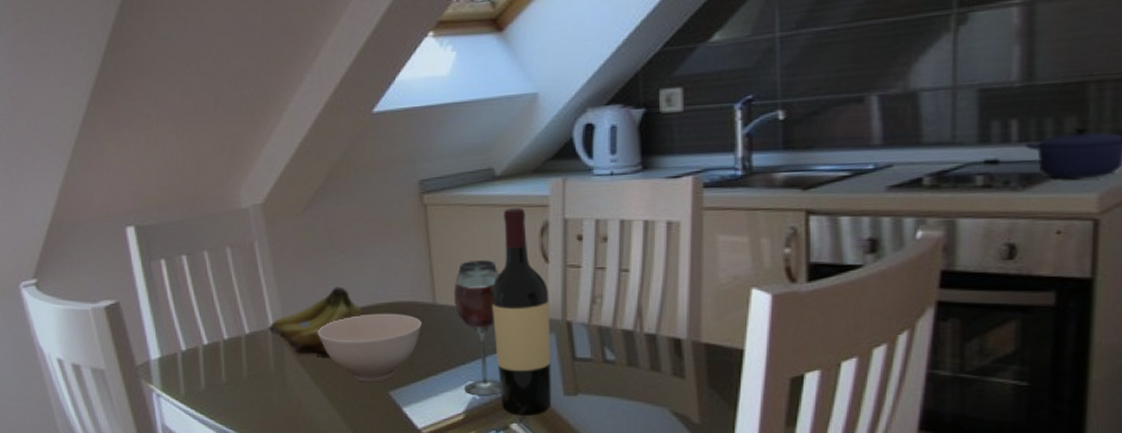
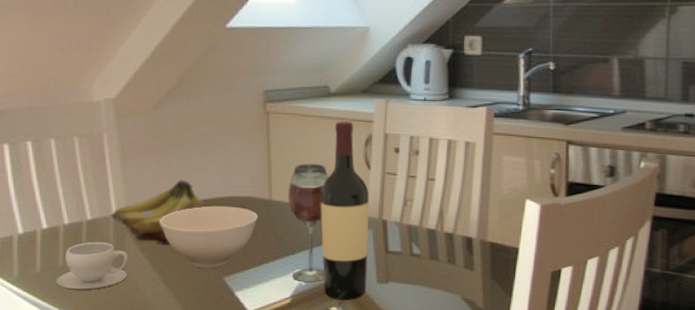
teacup: none [220,356,289,407] -> present [56,241,129,290]

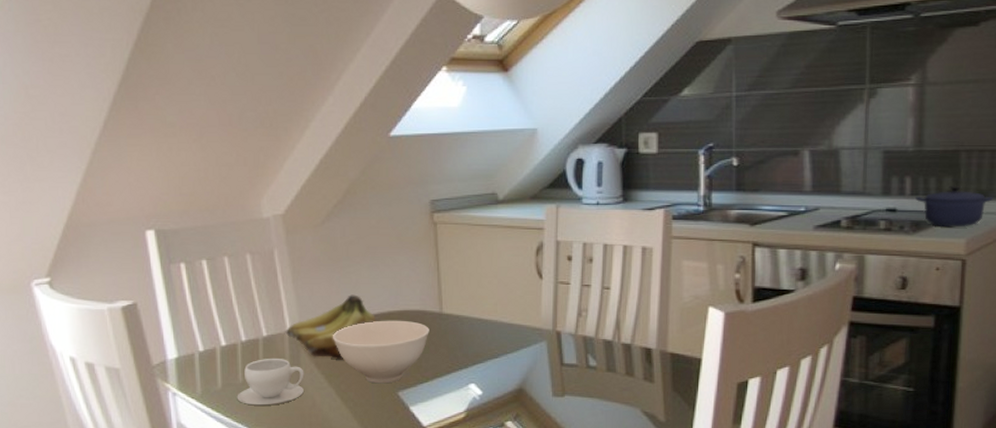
wineglass: present [288,164,329,283] -> none [458,275,500,397]
wine bottle: present [321,121,370,300] -> none [493,230,543,414]

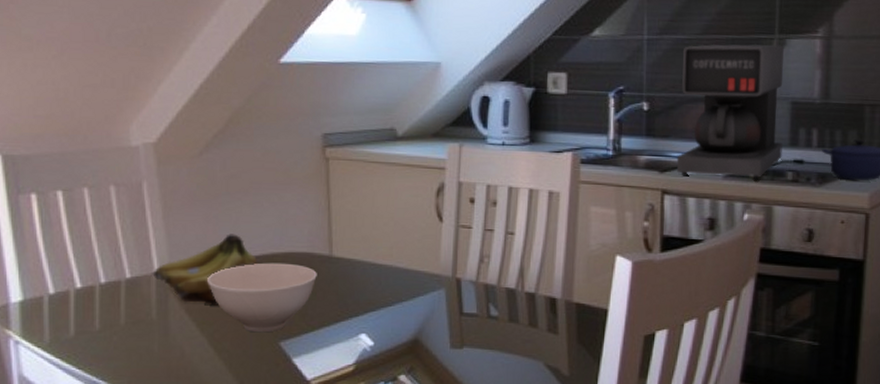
teacup: present [237,358,304,406] -> none [92,302,173,356]
coffee maker: none [767,93,875,230] -> present [676,43,784,180]

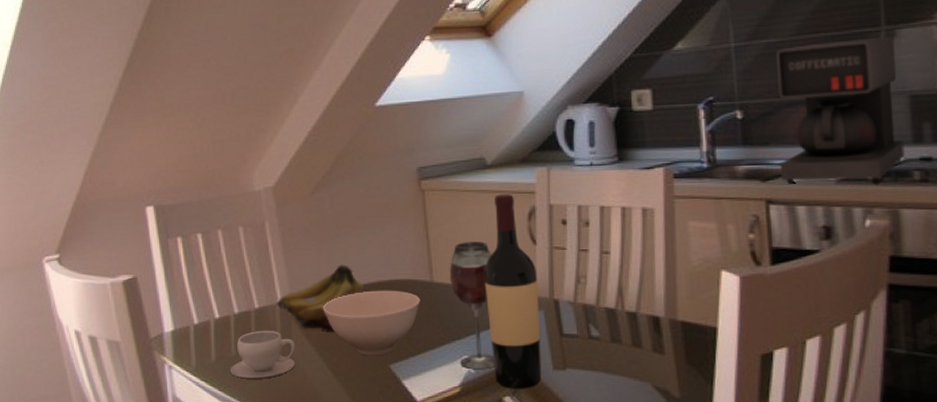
teacup: none [92,302,173,356] -> present [230,330,296,379]
wineglass: none [350,216,396,348] -> present [449,242,495,370]
wine bottle: none [387,168,442,367] -> present [485,194,542,389]

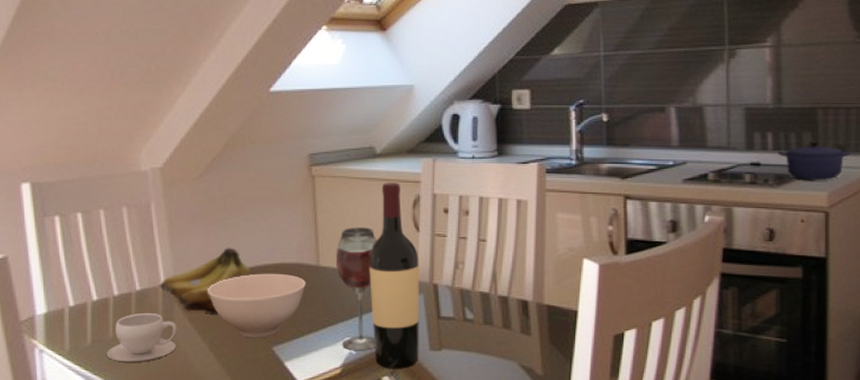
coffee maker: present [776,35,905,184] -> none [637,54,739,183]

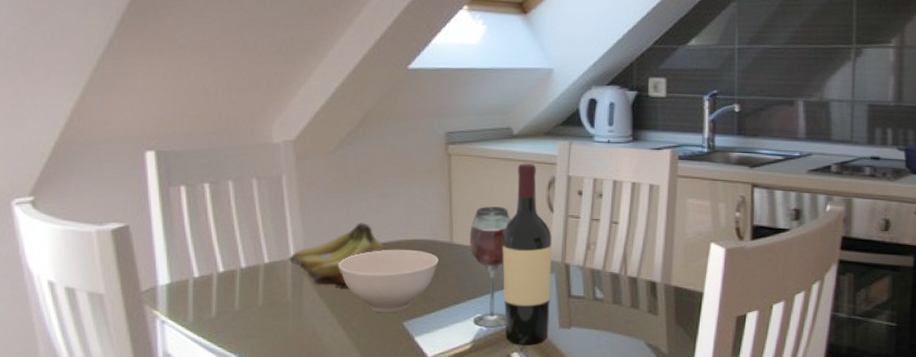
teacup: present [106,312,177,362] -> none [231,285,306,335]

